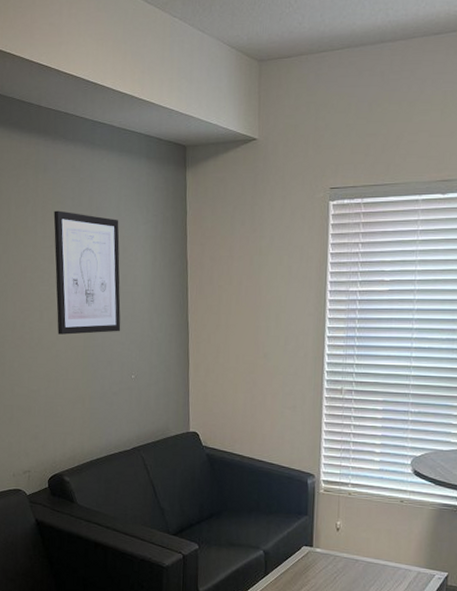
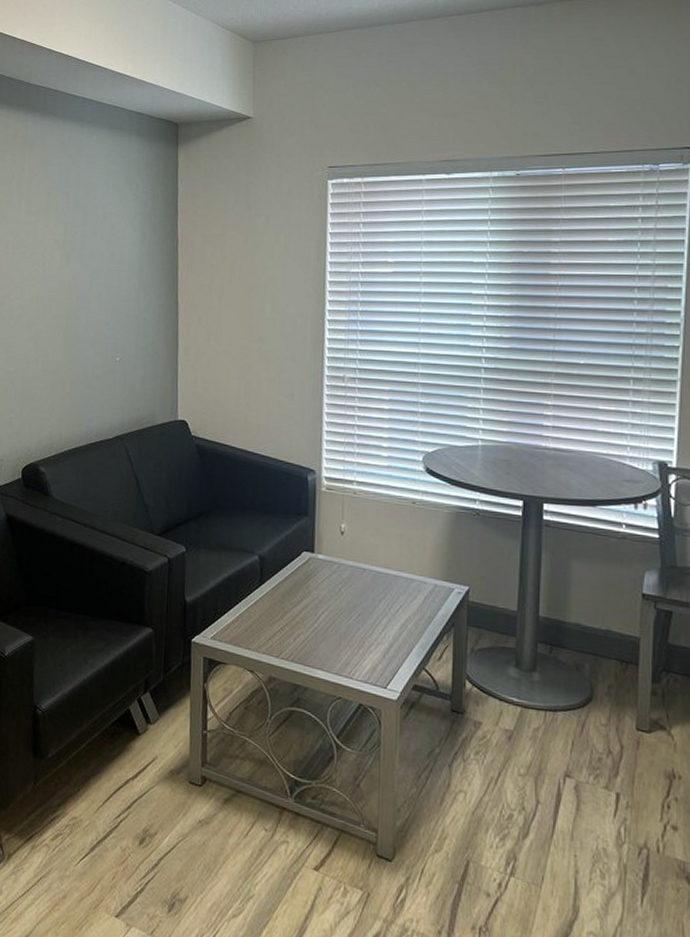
wall art: present [53,210,121,335] -> none [38,186,107,314]

